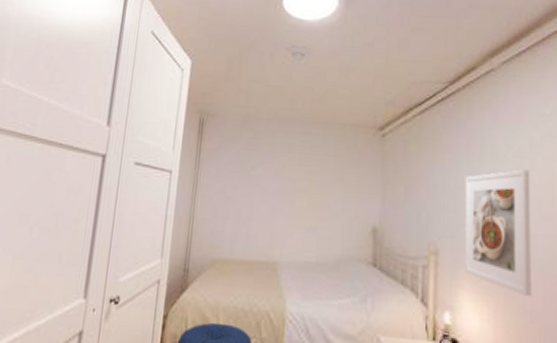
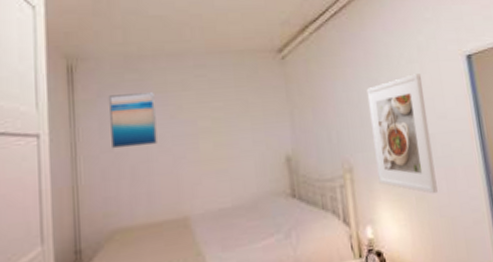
wall art: none [224,148,264,195] -> present [108,92,157,149]

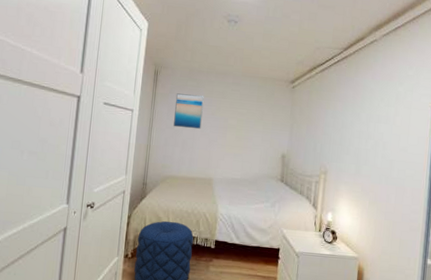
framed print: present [366,73,438,194] -> none [344,114,394,203]

